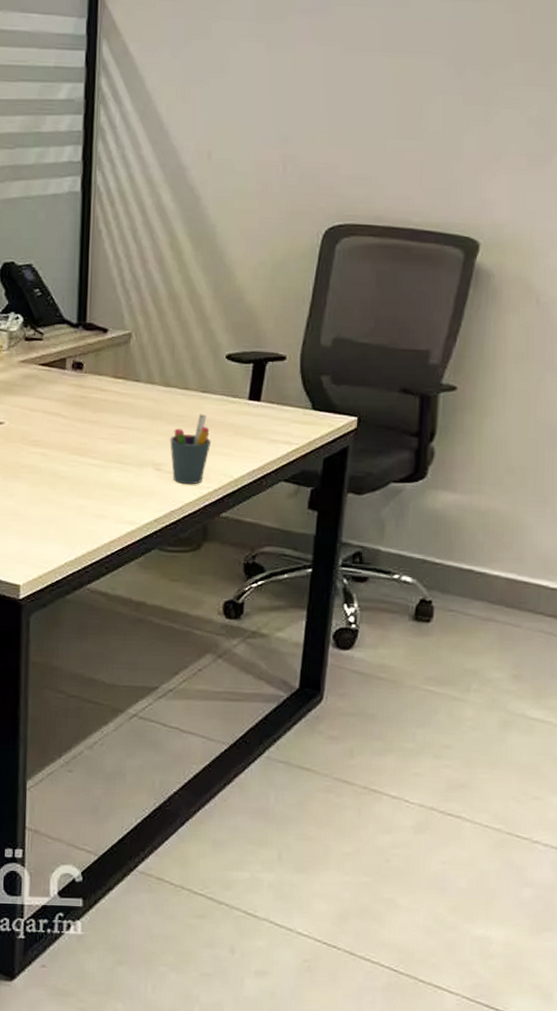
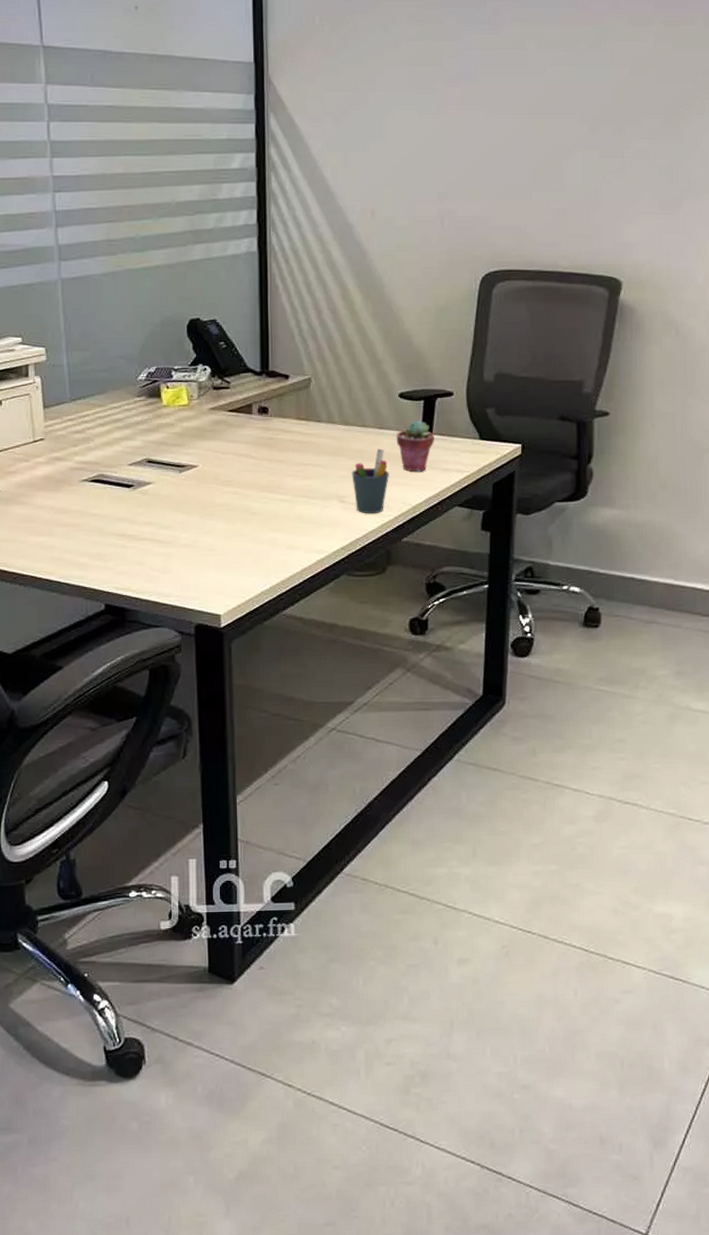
potted succulent: none [220,384,262,442] -> present [396,420,434,472]

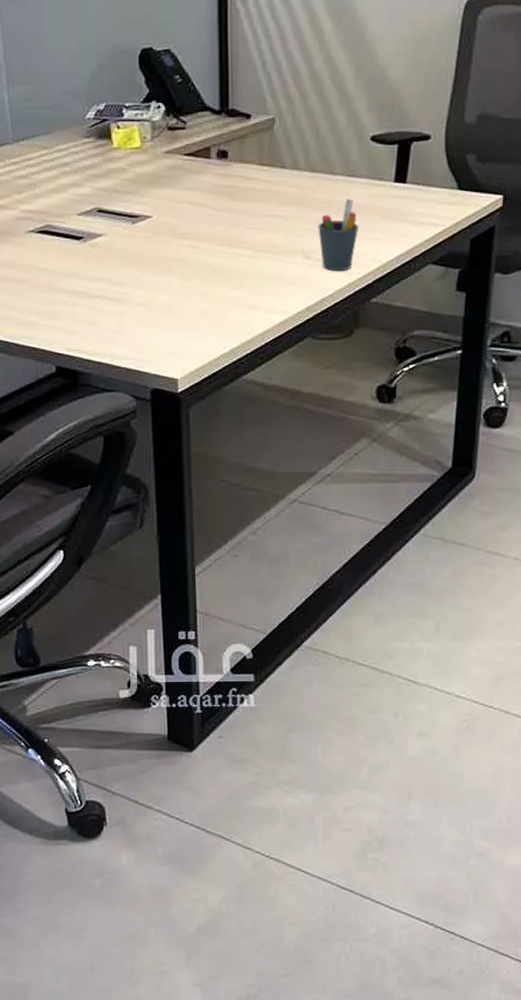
potted succulent: present [396,420,434,472] -> none [367,166,408,225]

